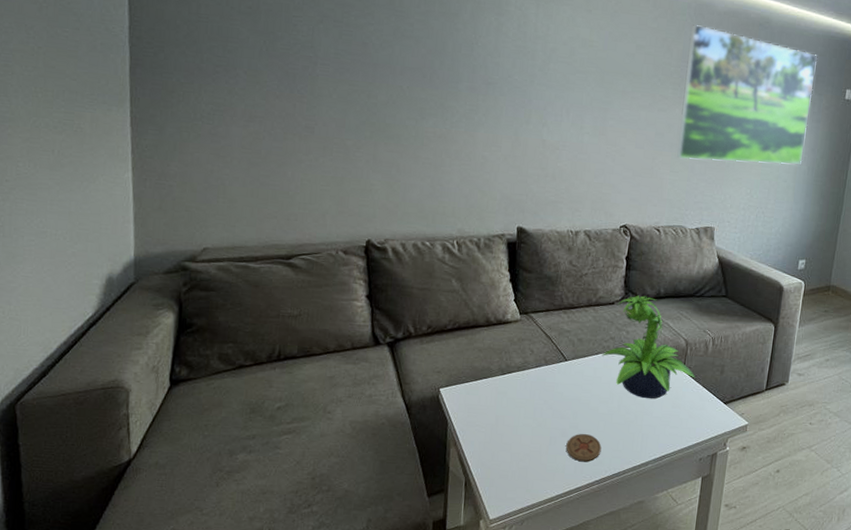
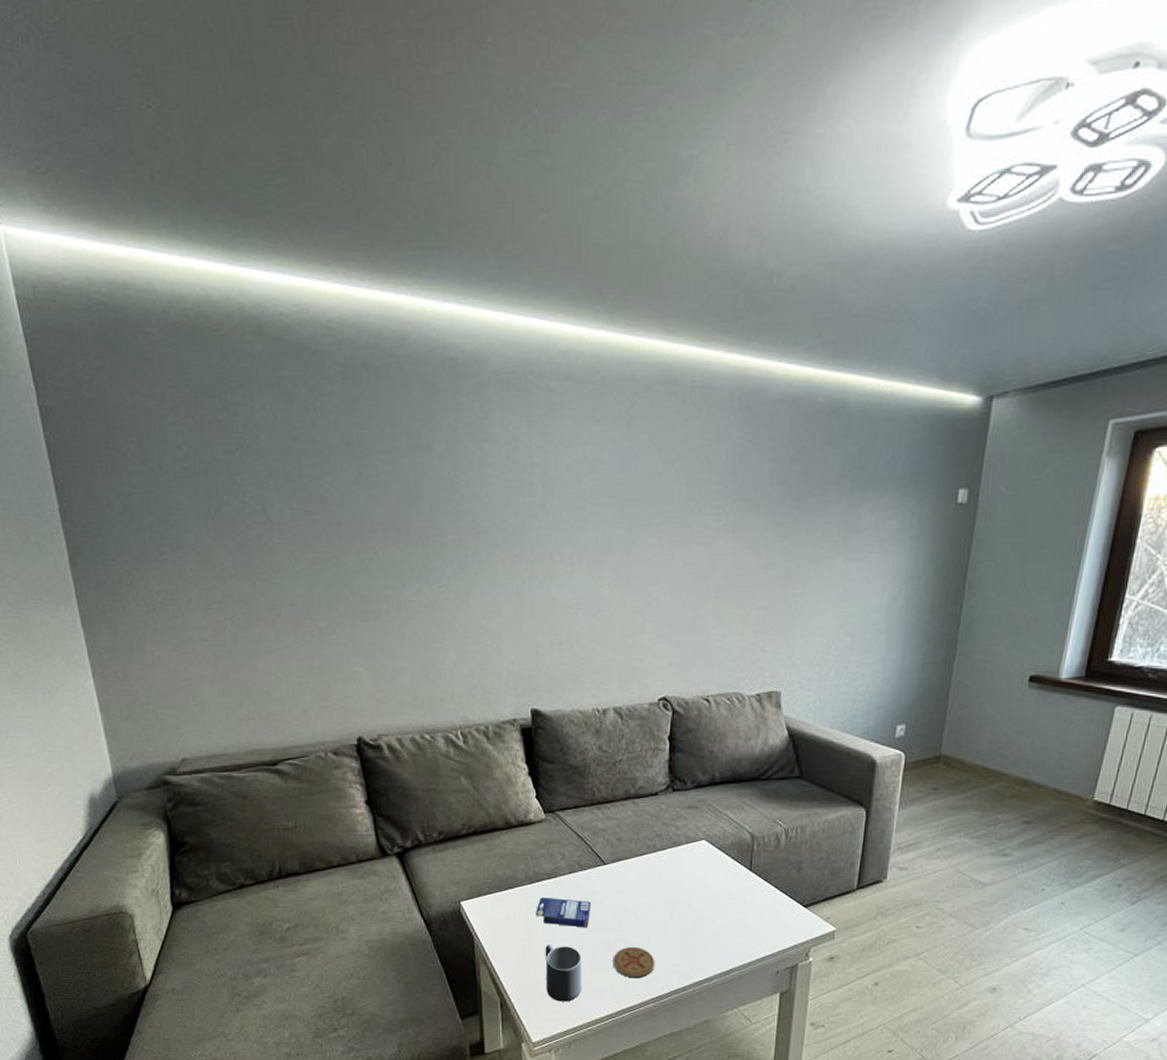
small box: none [504,387,552,416] -> present [536,897,591,928]
mug: none [507,430,540,482] -> present [545,945,582,1002]
potted plant: present [602,295,695,399] -> none [647,782,765,905]
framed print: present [677,24,818,165] -> none [726,421,917,607]

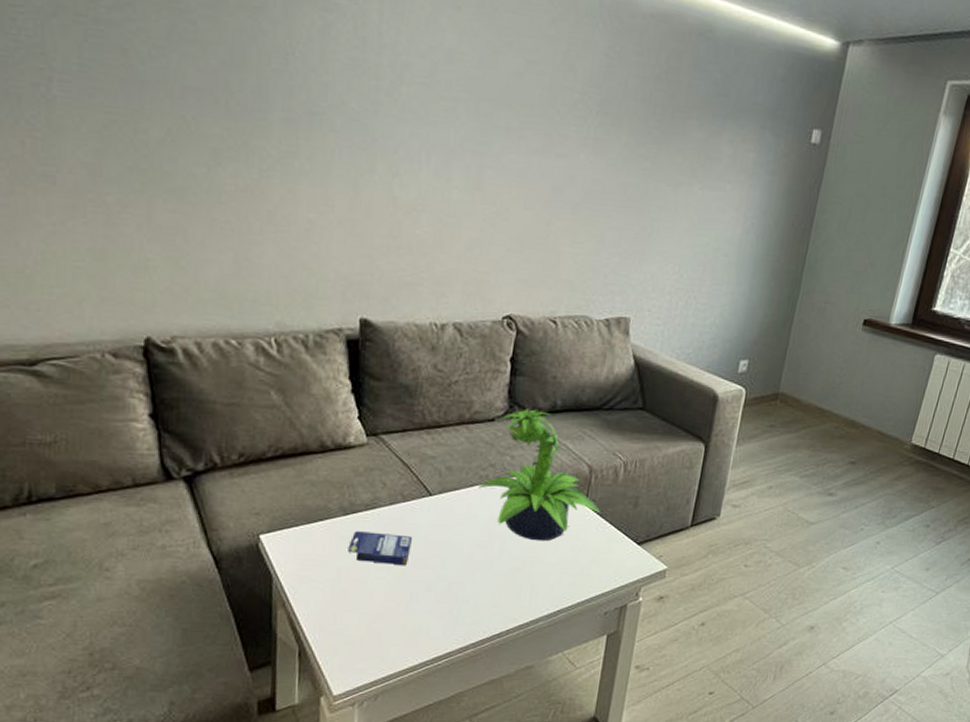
mug: present [545,945,582,1002] -> none [354,584,397,649]
coaster: present [613,946,655,979] -> none [432,586,479,622]
potted plant: none [647,782,765,905] -> present [478,409,601,541]

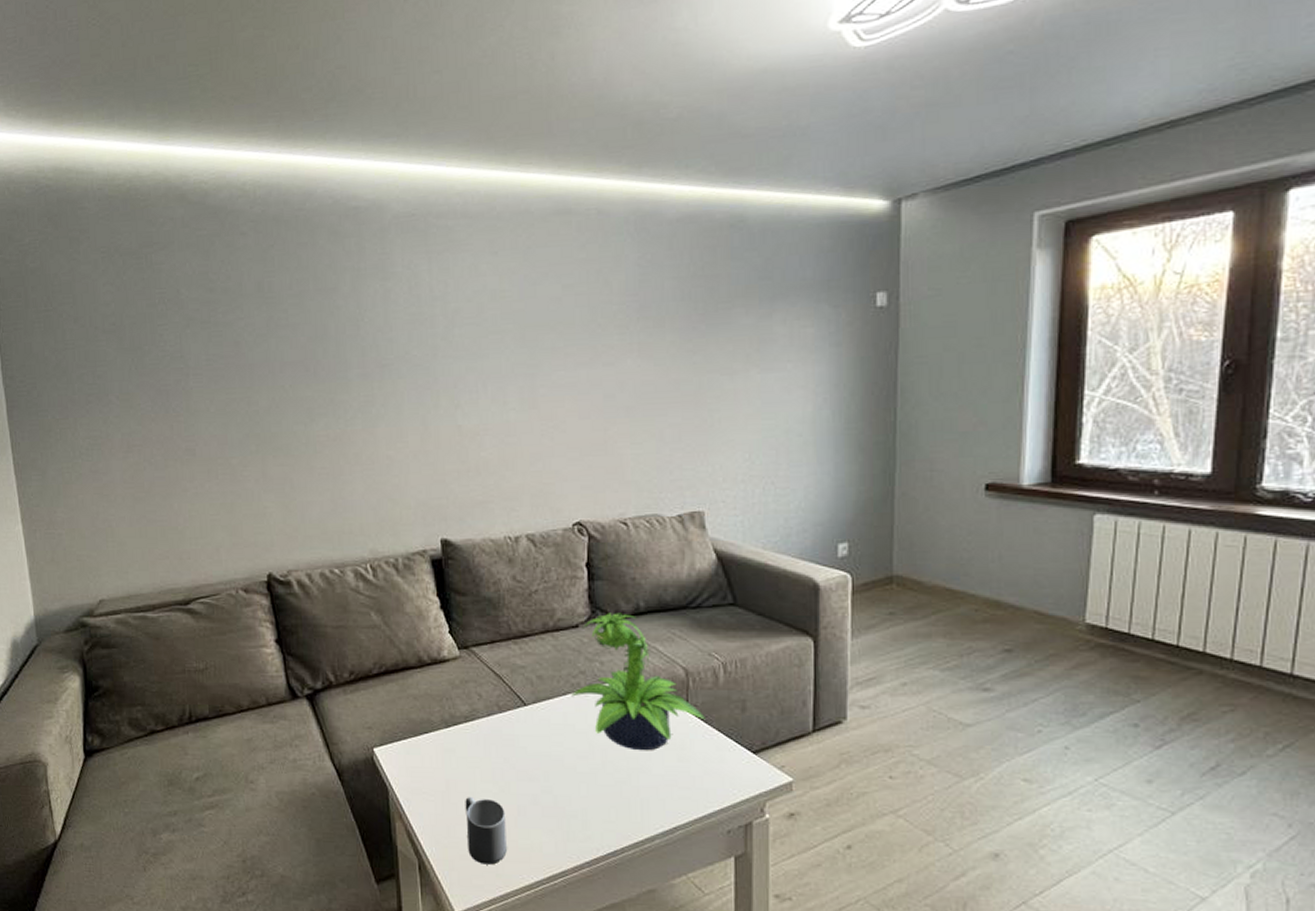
small box: present [348,531,412,566] -> none [453,743,513,778]
mug: none [354,584,397,649] -> present [465,797,507,865]

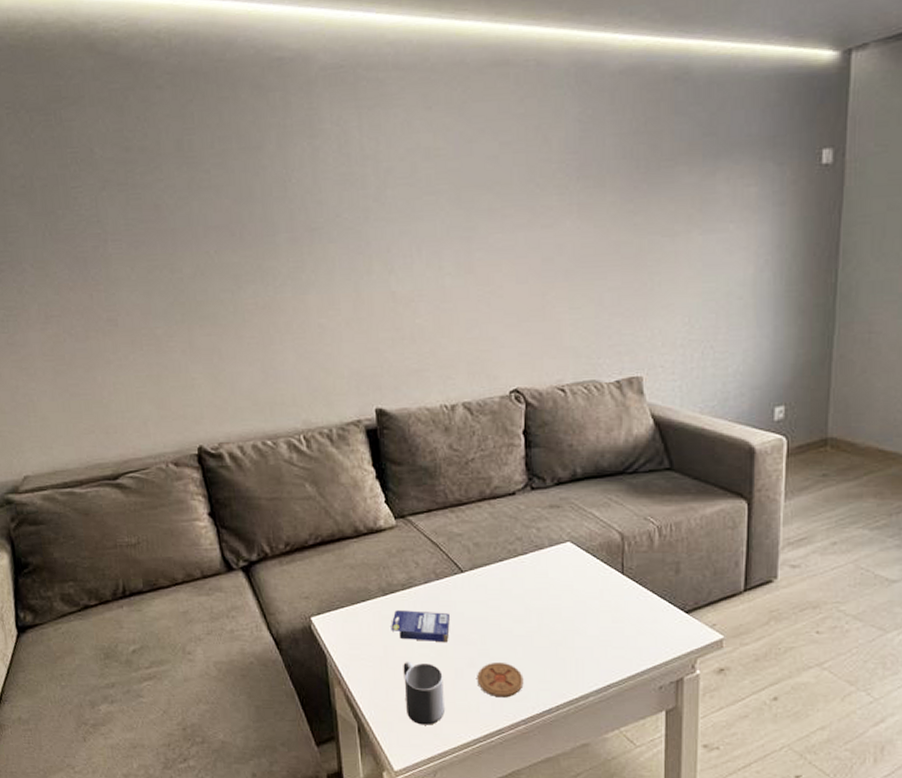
small box: none [453,743,513,778] -> present [391,610,450,643]
coaster: none [540,799,588,838] -> present [477,661,524,698]
potted plant: present [571,613,705,751] -> none [508,479,640,613]

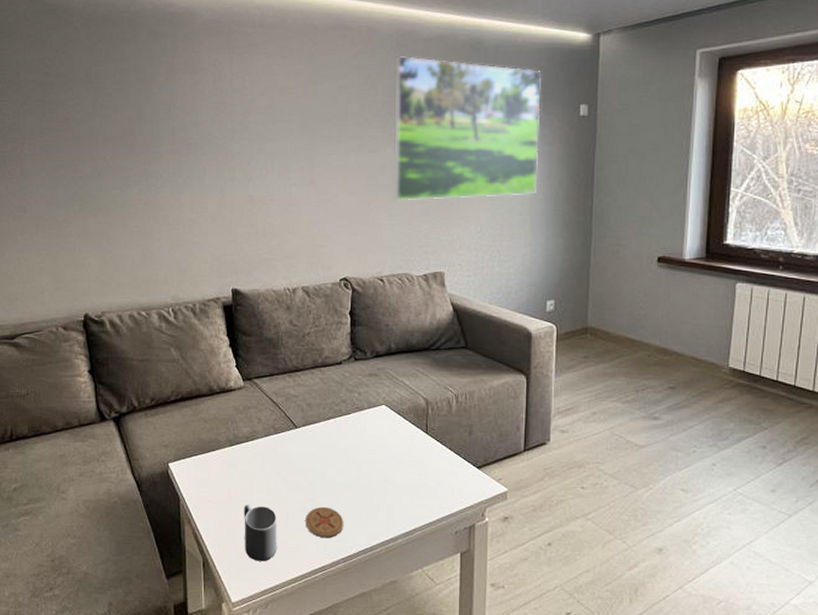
small box: present [391,610,450,643] -> none [235,459,284,489]
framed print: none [573,96,772,289] -> present [393,55,542,201]

